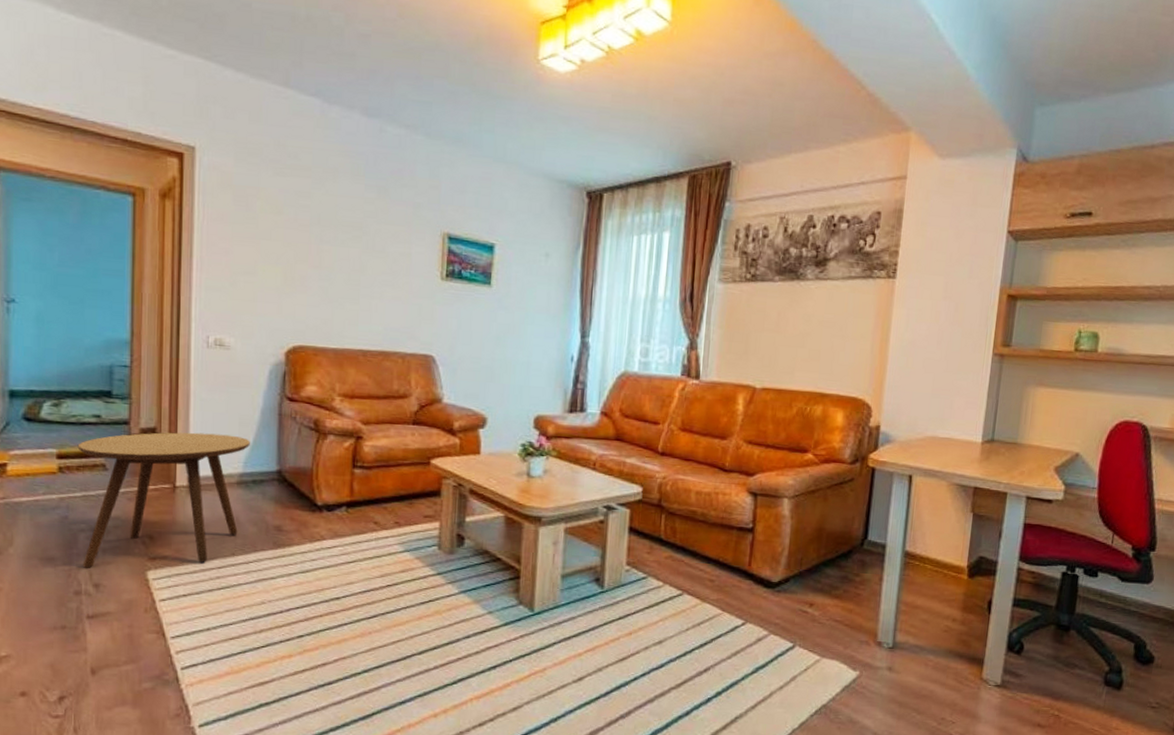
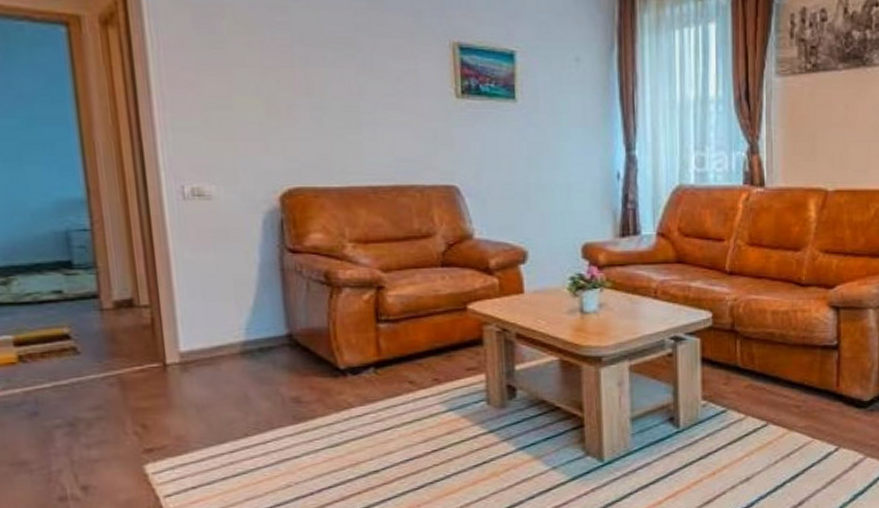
side table: present [77,432,250,568] -> none [38,299,250,469]

